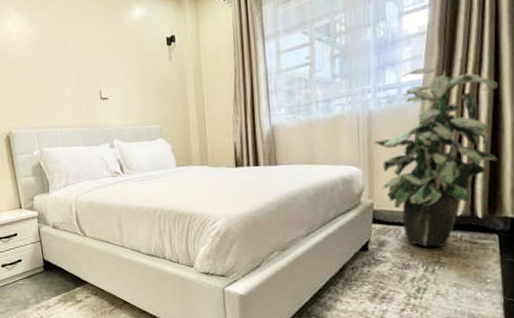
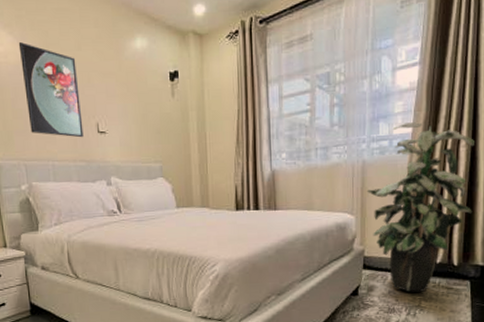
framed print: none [28,21,88,105] -> present [18,41,84,138]

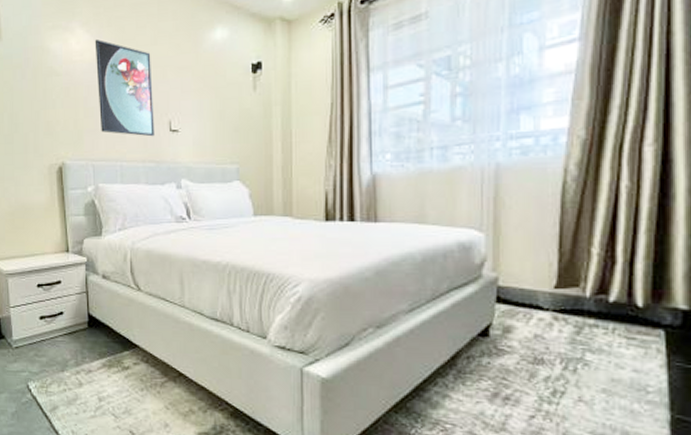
indoor plant: present [366,122,474,292] -> none [501,114,667,340]

